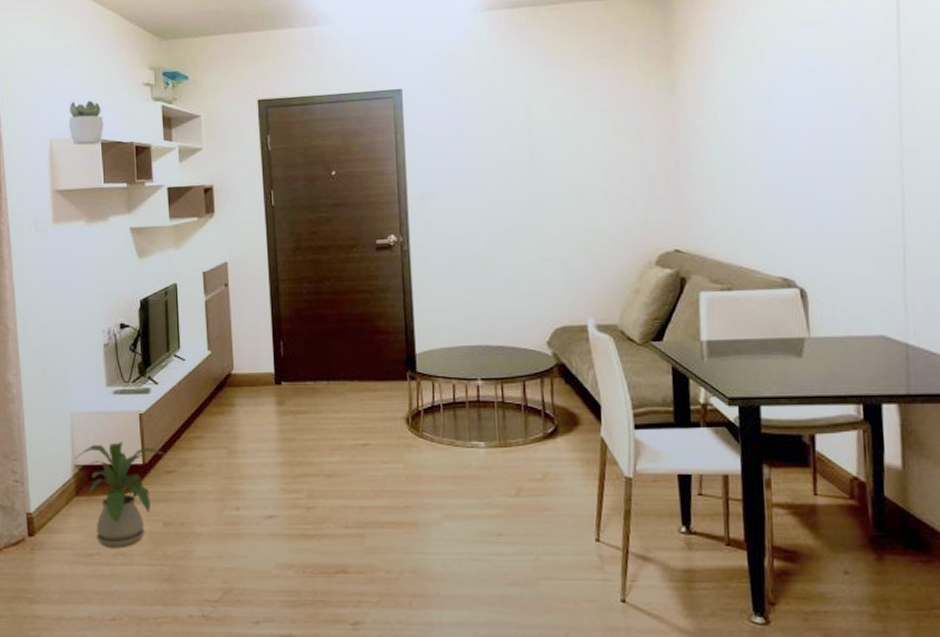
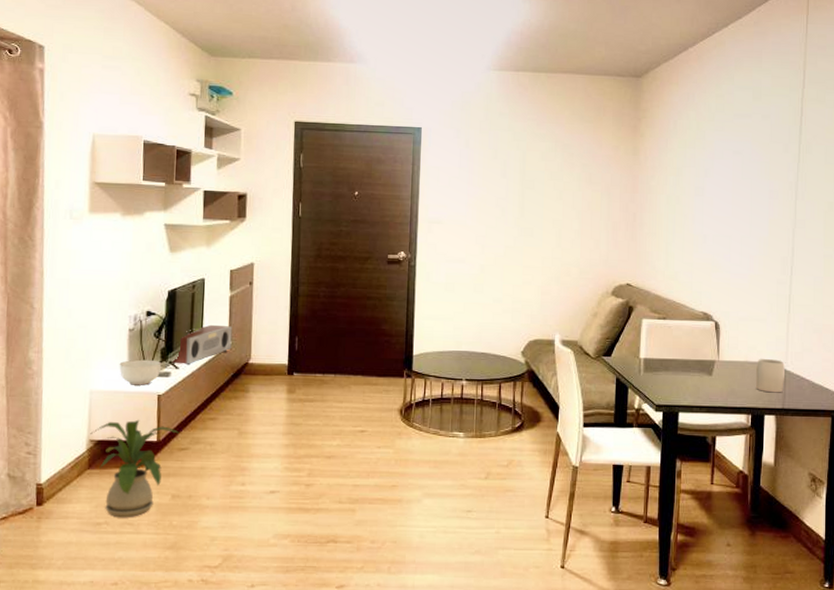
succulent plant: present [69,100,104,146] -> none [113,102,148,144]
bowl: none [97,376,141,404] -> present [119,359,162,386]
speaker: none [151,333,212,380] -> present [172,324,232,366]
mug: none [863,330,907,375] -> present [755,358,785,393]

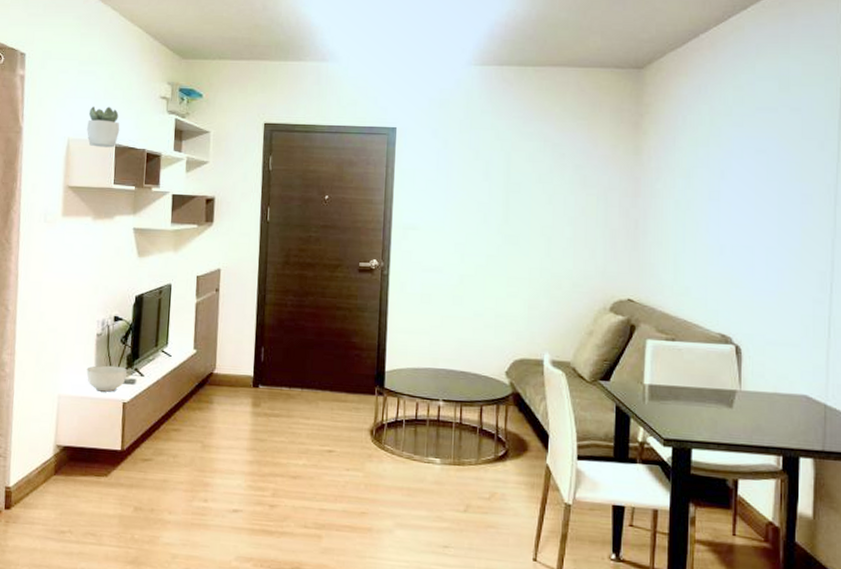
house plant: present [90,419,180,517] -> none [57,426,144,527]
succulent plant: none [113,102,148,144] -> present [87,106,120,148]
speaker: present [172,324,232,366] -> none [138,331,198,374]
mug: present [755,358,785,393] -> none [787,390,824,432]

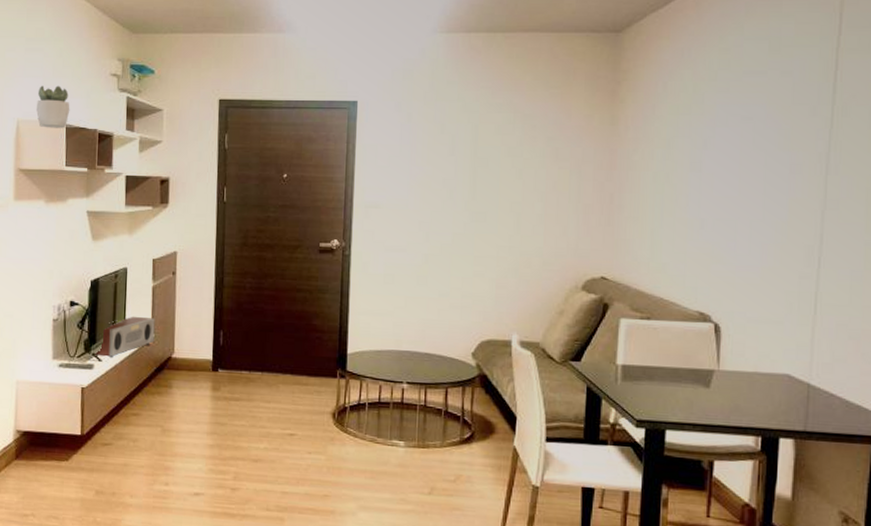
bowl: present [86,365,128,392] -> none [44,350,85,377]
speaker: none [138,331,198,374] -> present [95,316,155,358]

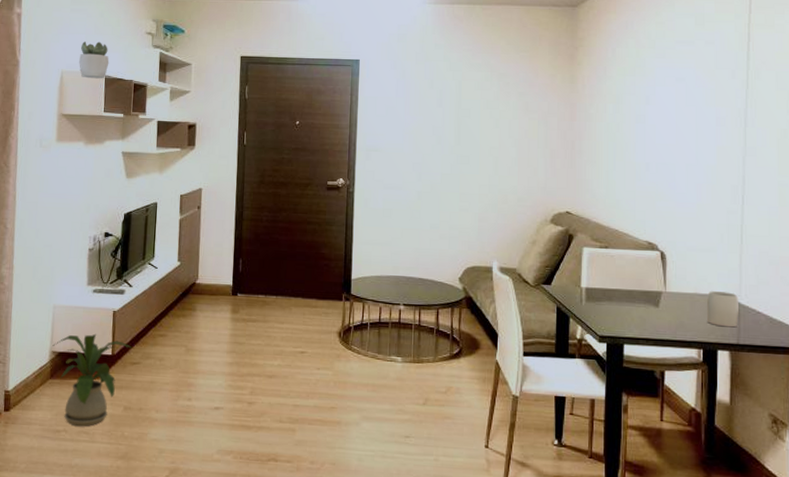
house plant: none [17,411,103,511] -> present [52,333,132,426]
speaker: present [95,316,155,358] -> none [126,246,182,284]
mug: none [767,369,808,412] -> present [706,290,739,328]

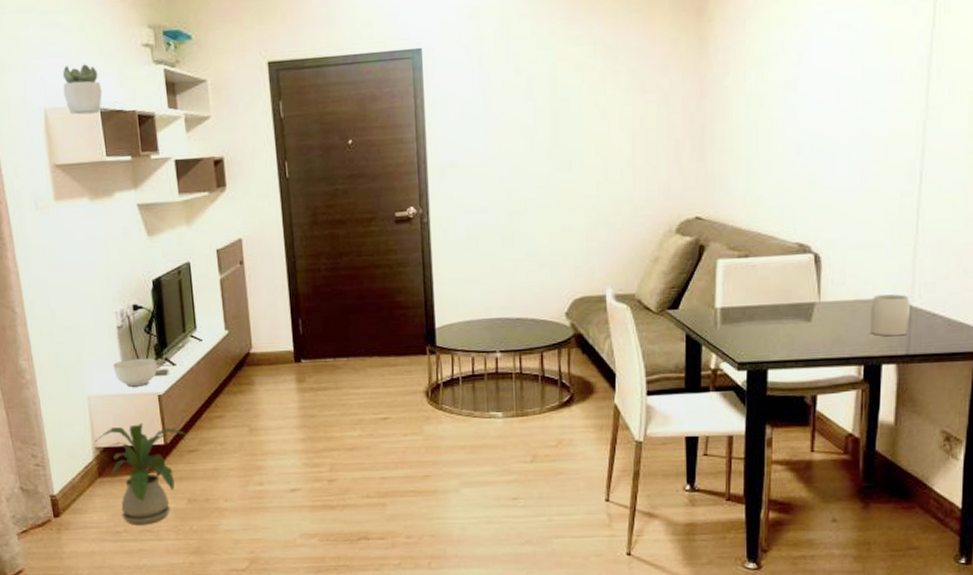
bowl: none [79,277,118,302] -> present [113,357,158,387]

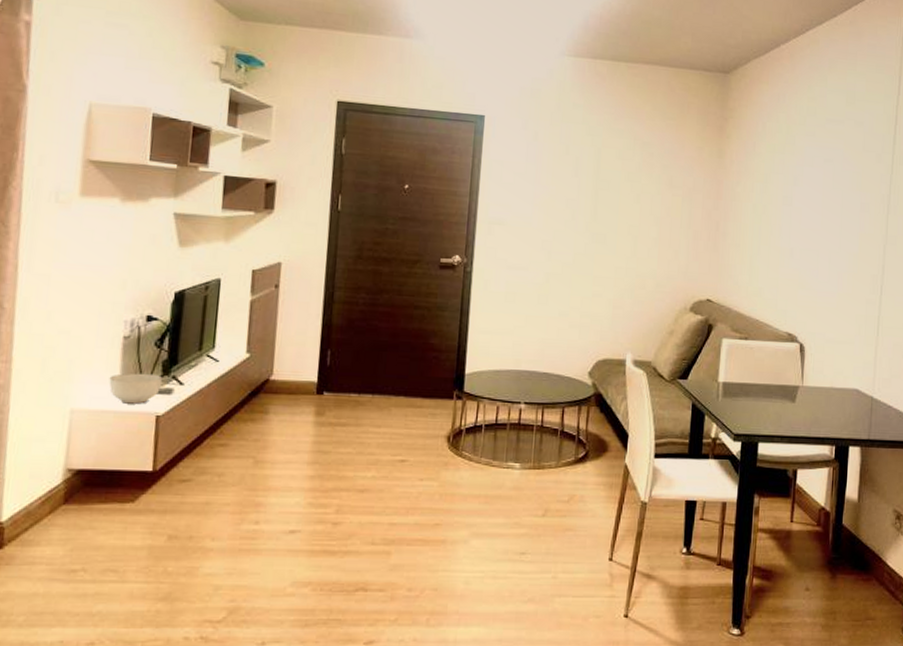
succulent plant: present [63,64,103,115] -> none [115,66,159,118]
house plant: present [95,422,187,524] -> none [68,444,182,562]
mug: present [869,293,910,337] -> none [840,384,872,423]

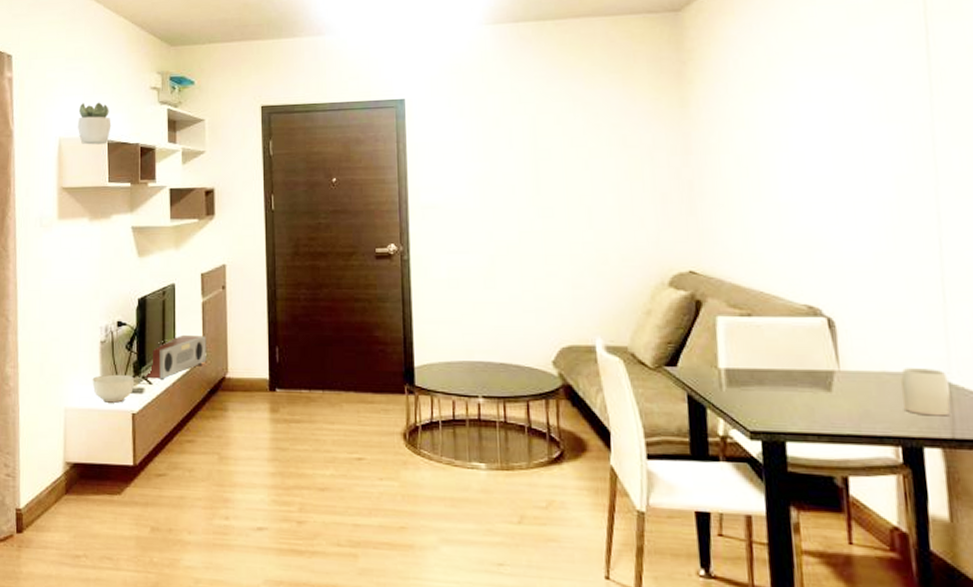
succulent plant: none [115,66,159,118] -> present [78,102,111,145]
speaker: none [176,333,252,382] -> present [145,334,207,381]
mug: none [840,384,872,423] -> present [900,366,951,416]

